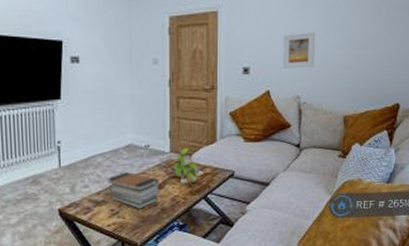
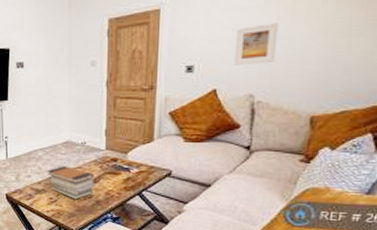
plant: present [173,146,200,186] -> none [108,144,135,183]

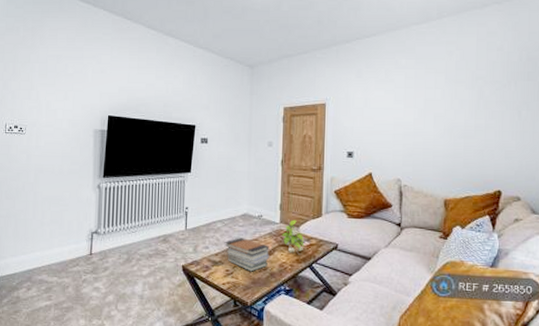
plant: none [108,144,135,183] -> present [282,218,306,255]
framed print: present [233,23,279,65] -> none [384,123,416,154]

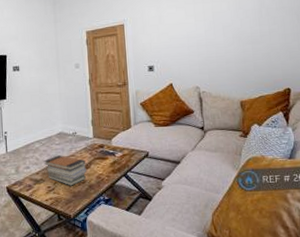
plant: present [282,218,306,255] -> none [96,133,118,166]

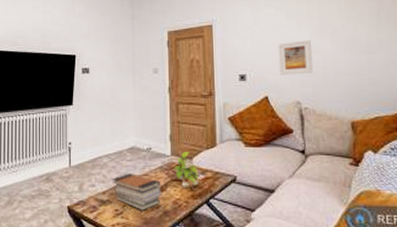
plant: none [96,133,118,166] -> present [174,150,200,190]
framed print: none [179,34,209,65] -> present [278,40,314,75]

